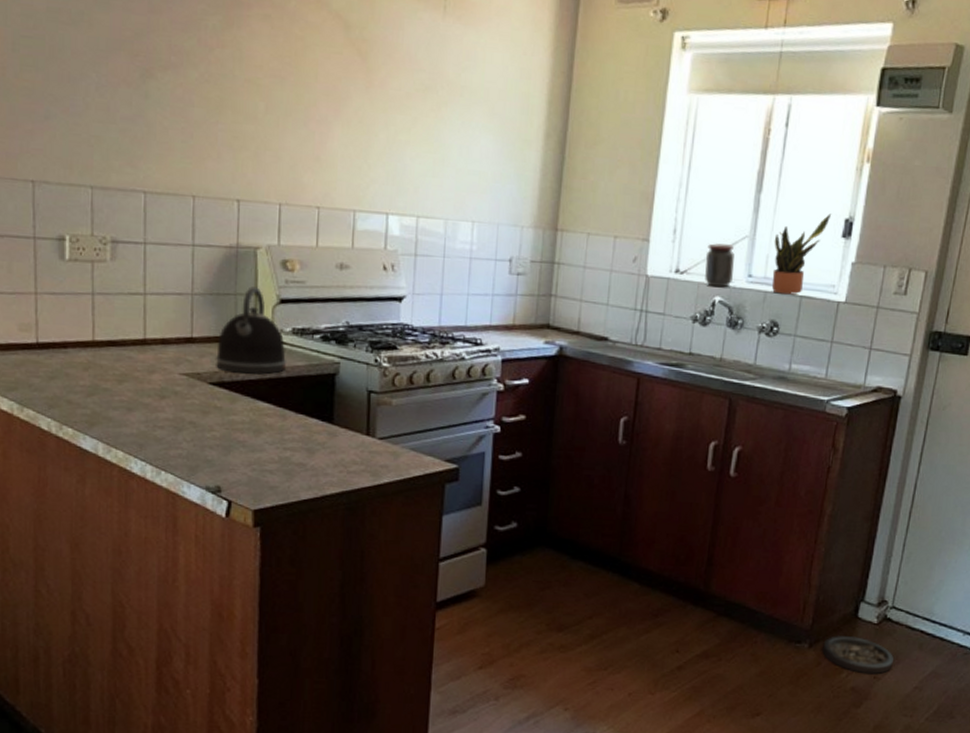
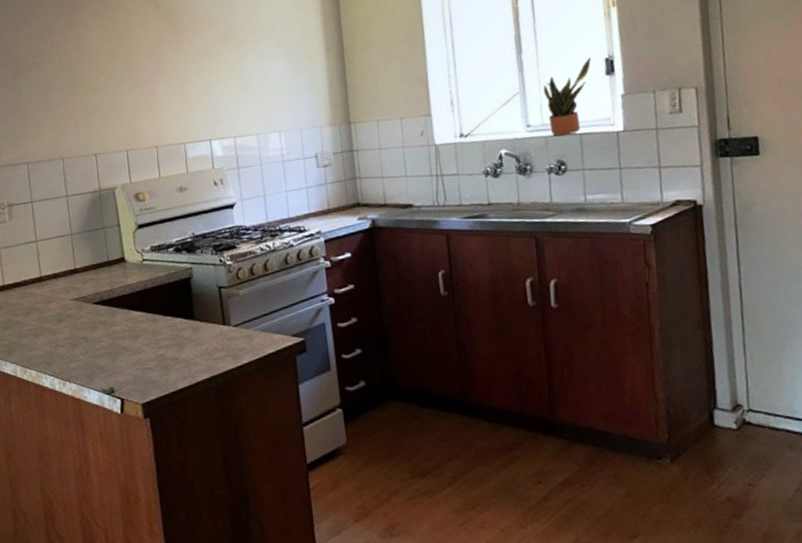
kettle: present [215,286,287,374] -> none [94,219,151,292]
jar: present [705,243,734,288] -> none [484,103,514,143]
pet bowl: present [822,634,894,674] -> none [685,445,766,482]

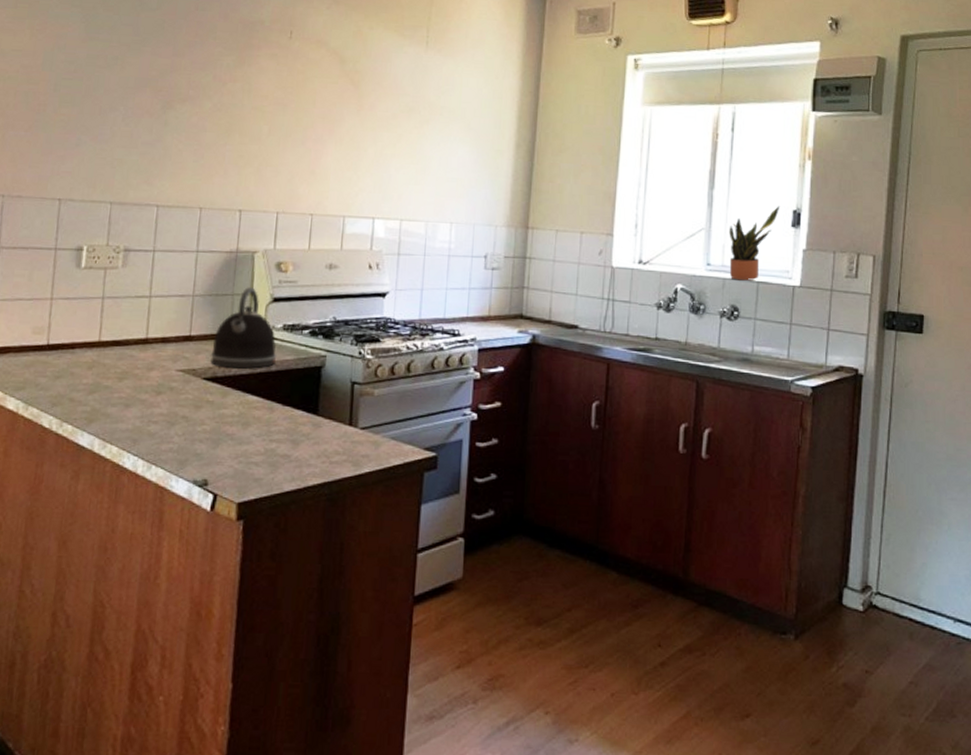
kettle: none [94,219,151,292] -> present [210,287,277,369]

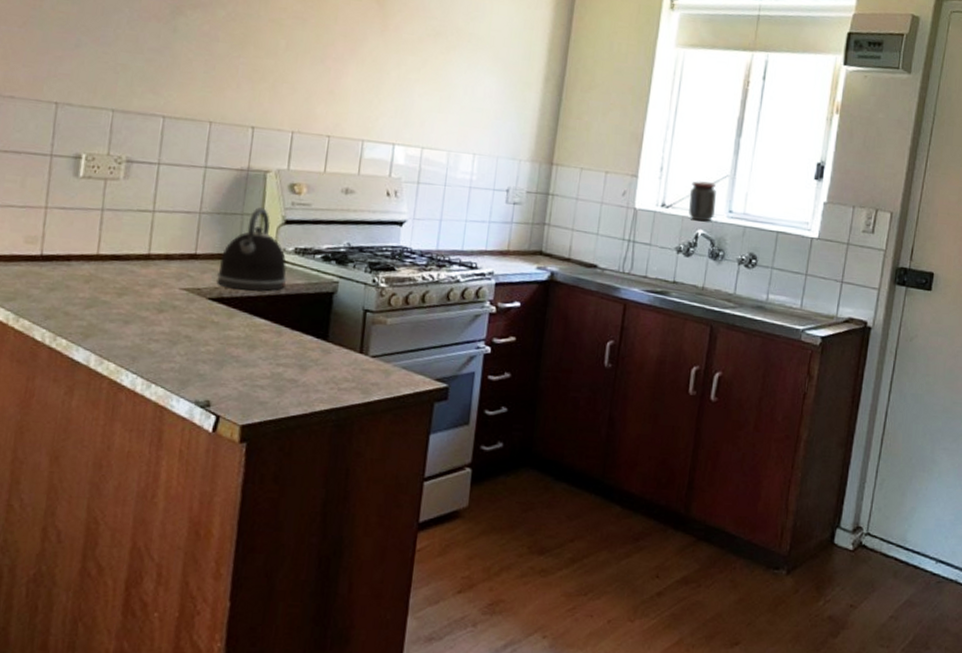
jar: none [665,236,694,276] -> present [689,181,716,222]
potted plant: present [728,206,780,281] -> none [750,158,805,230]

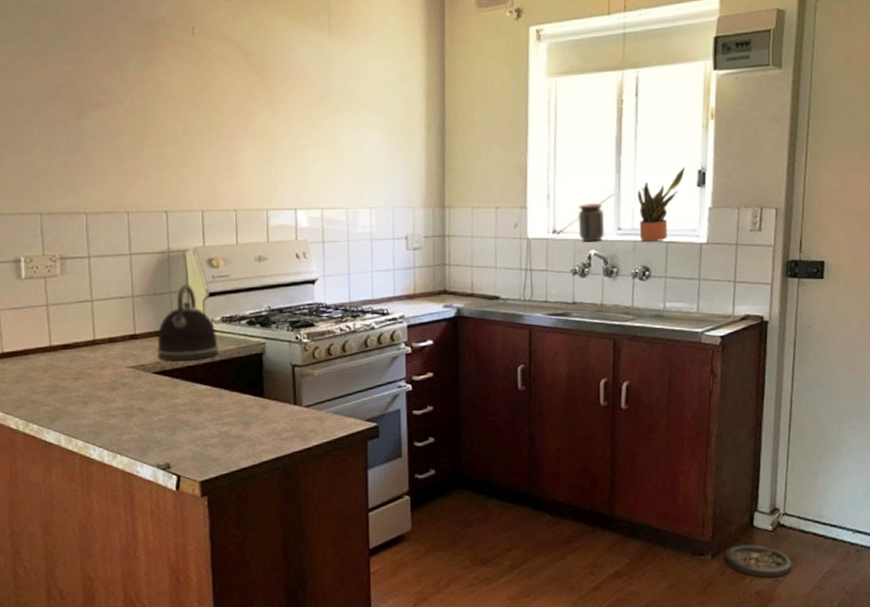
potted plant: none [750,158,805,230] -> present [637,167,686,242]
pet bowl: none [800,561,869,602] -> present [725,544,791,578]

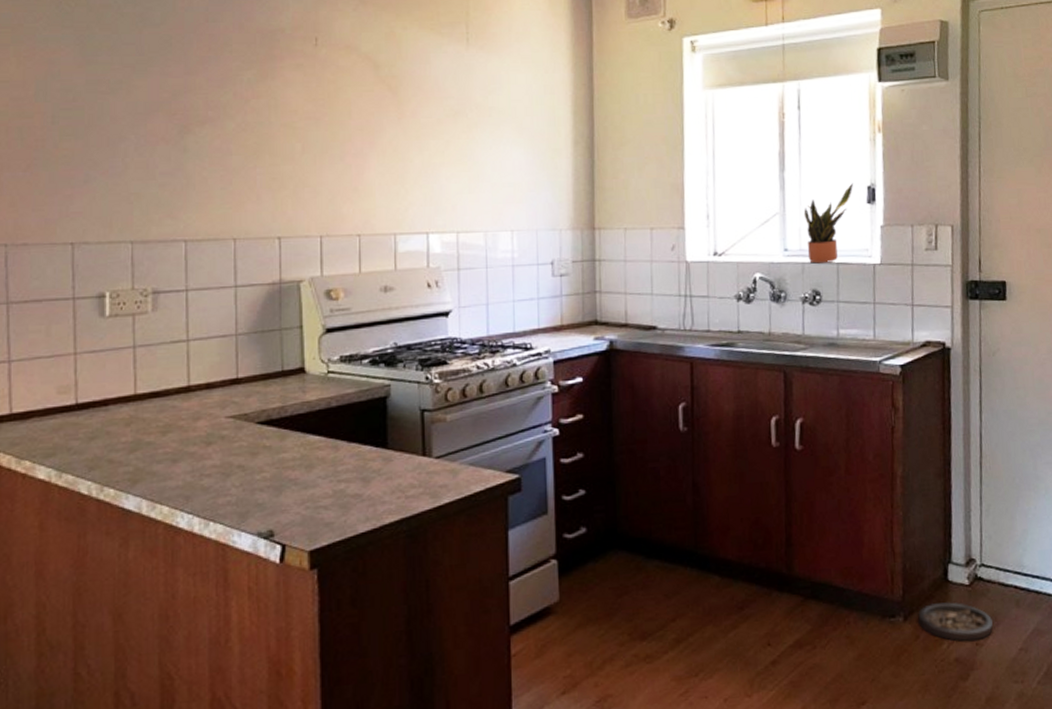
kettle: present [156,284,220,362] -> none [262,319,337,409]
jar: present [578,203,605,242] -> none [740,223,771,265]

